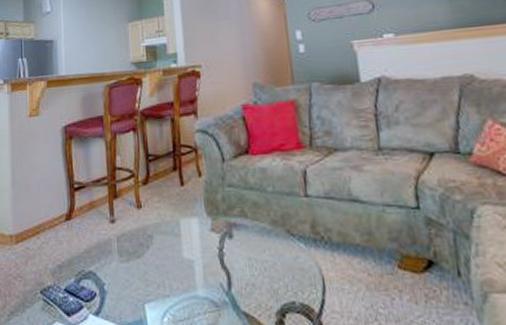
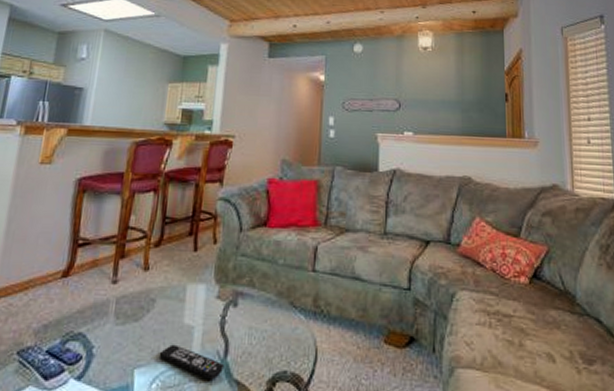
remote control: none [165,279,231,313] -> present [159,344,225,380]

